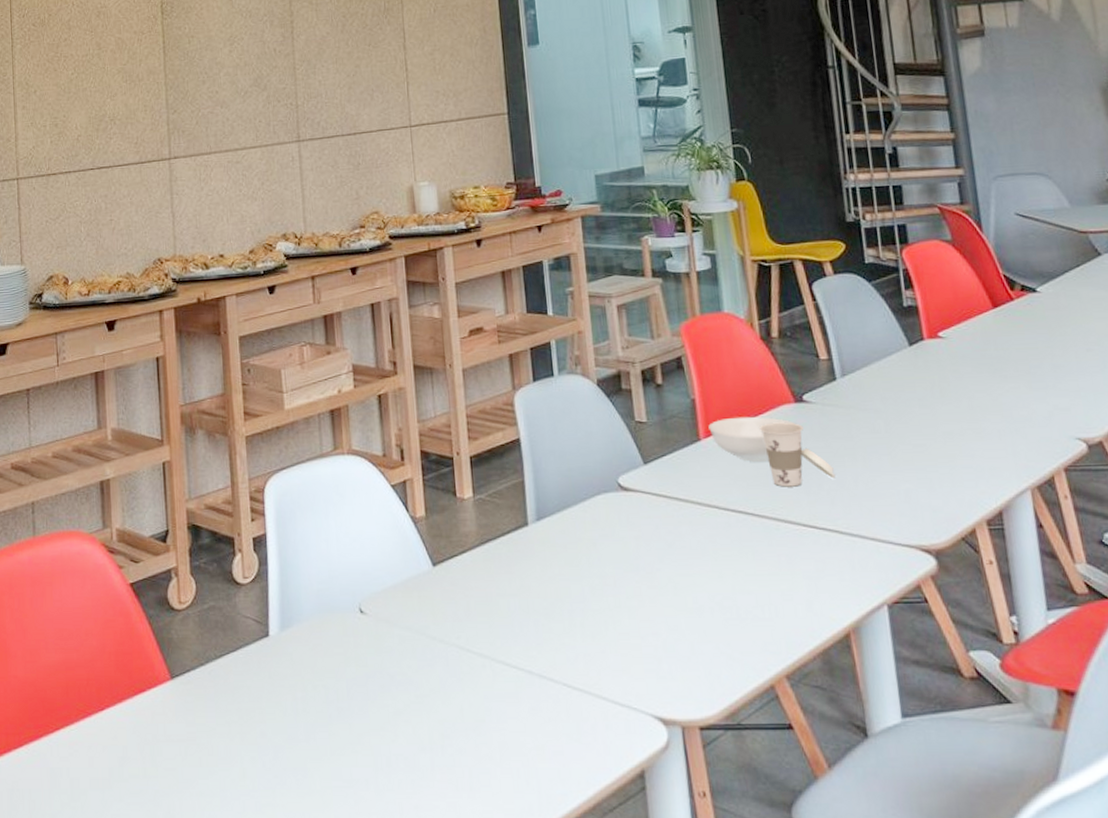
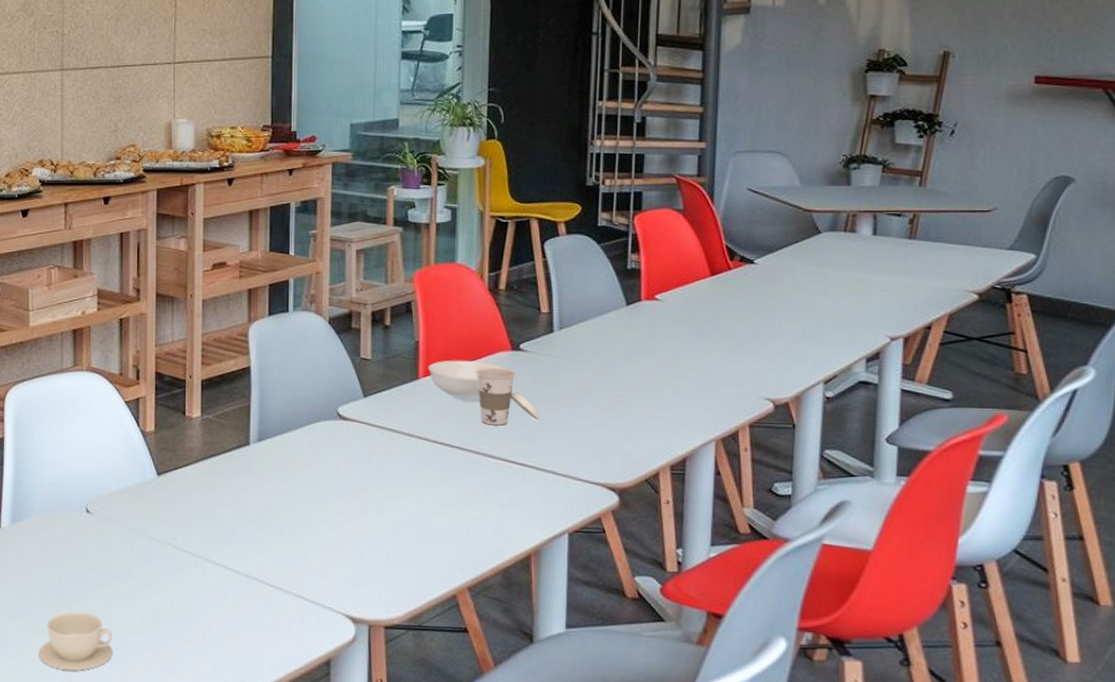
teacup: none [320,730,402,800] -> present [38,611,113,670]

